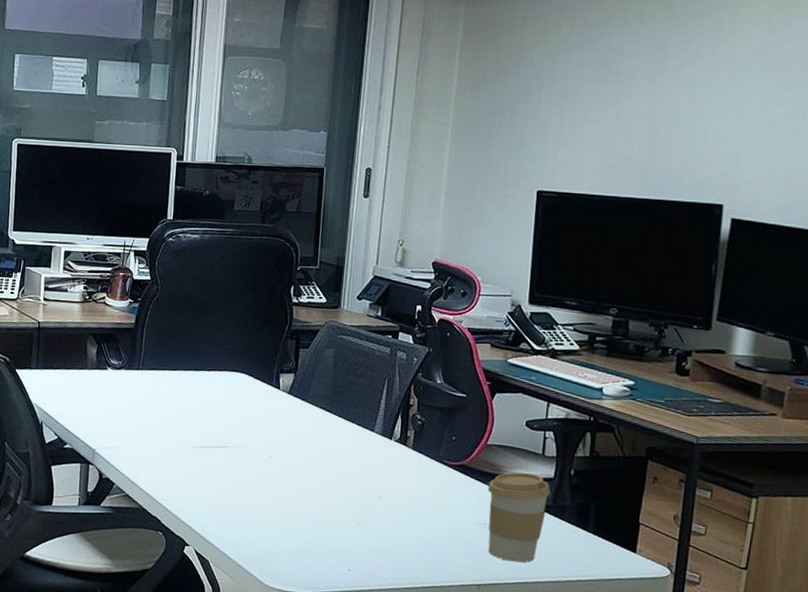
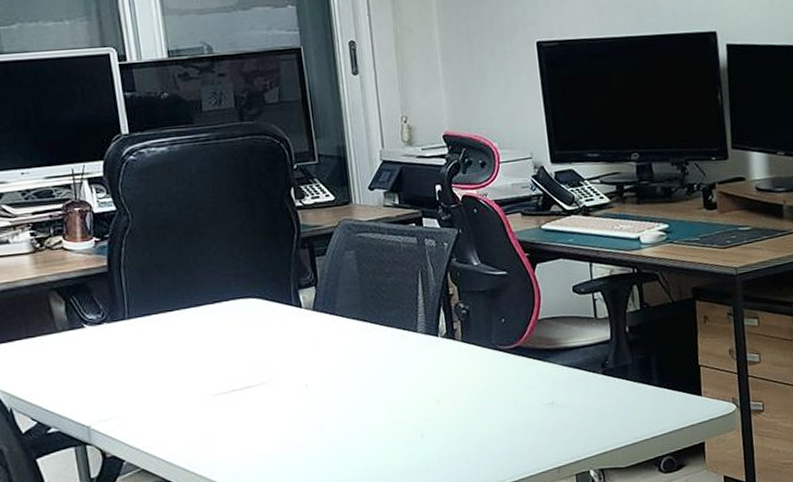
coffee cup: present [487,472,551,563] -> none [547,339,610,436]

